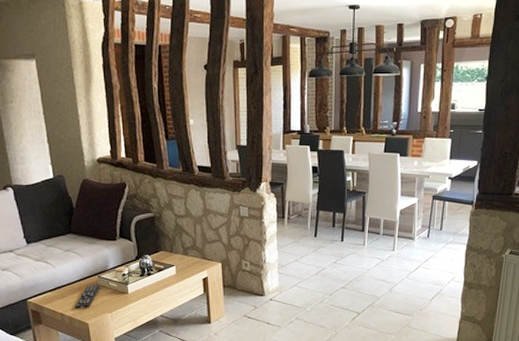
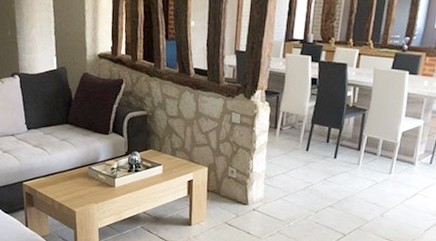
remote control: present [75,285,100,309] -> none [65,175,90,197]

